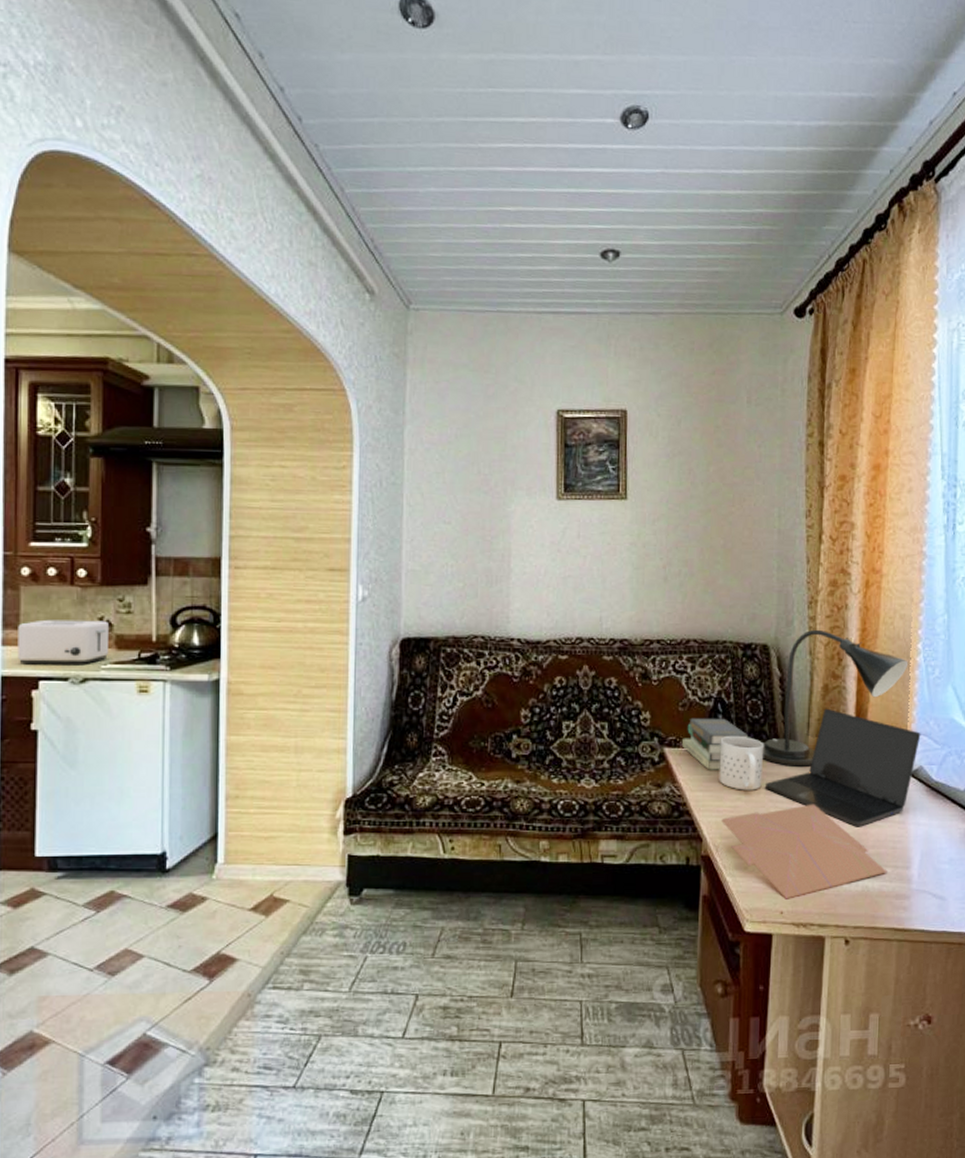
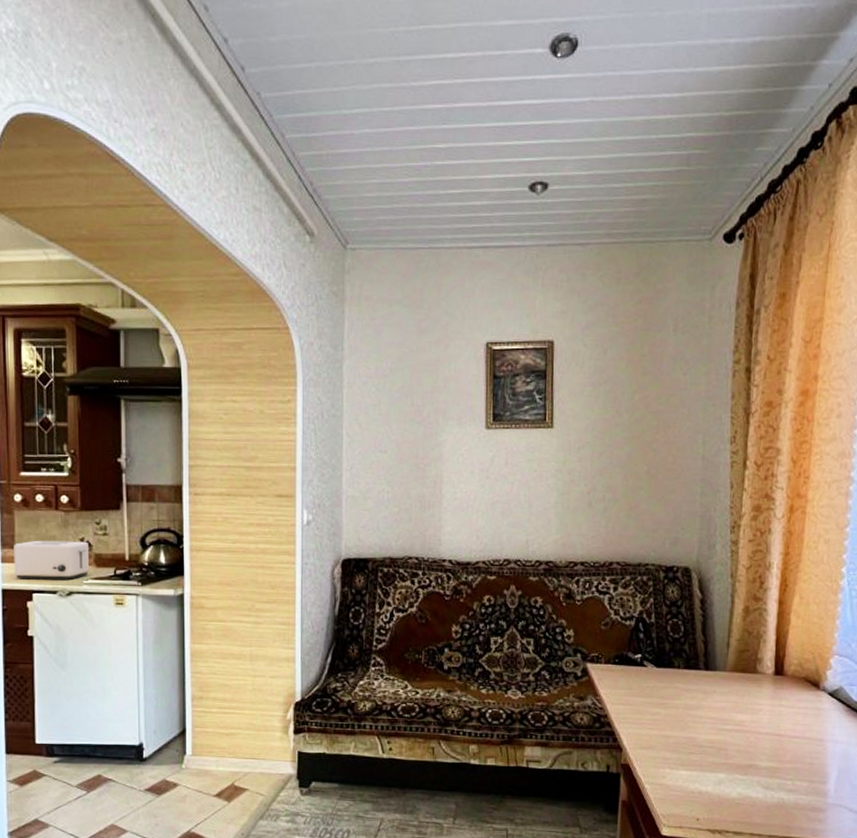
books: present [681,717,750,770] -> none [603,636,670,686]
mug: present [719,735,765,790] -> none [639,653,684,705]
papers: present [721,804,887,899] -> none [641,719,804,808]
desk lamp: present [762,629,909,766] -> none [682,553,832,684]
laptop: present [765,708,921,827] -> none [684,629,842,743]

